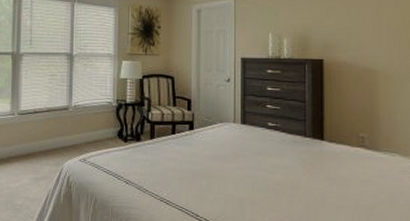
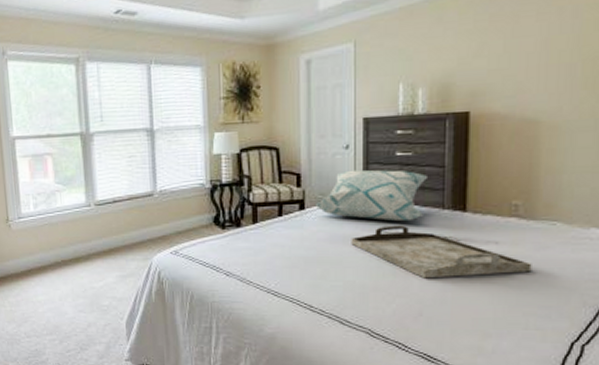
decorative pillow: none [202,99,293,146] -> present [315,169,429,222]
serving tray: none [231,147,378,196] -> present [351,225,532,279]

